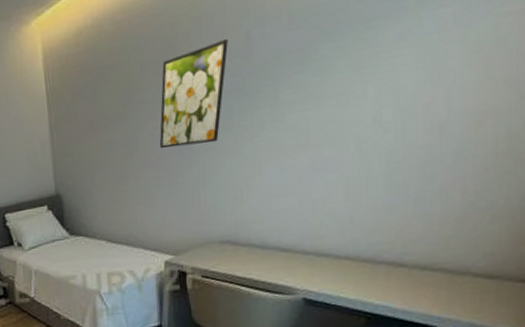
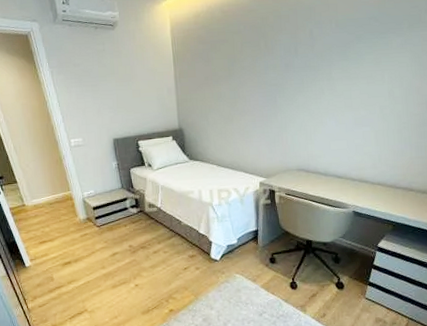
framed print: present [159,38,228,149] -> none [254,32,299,102]

